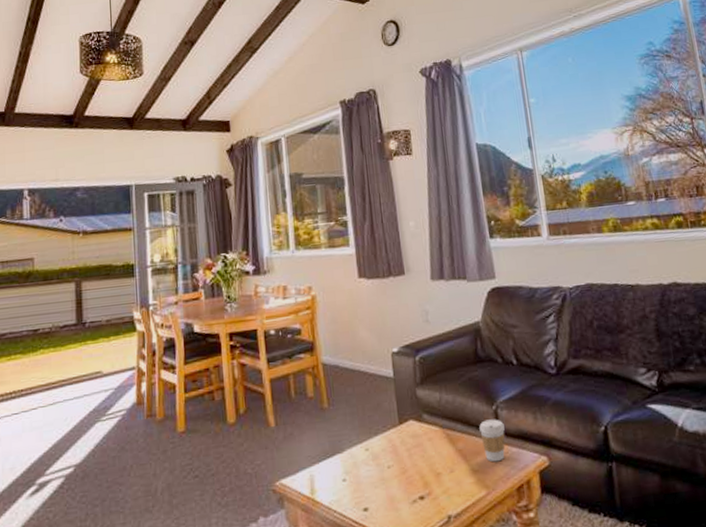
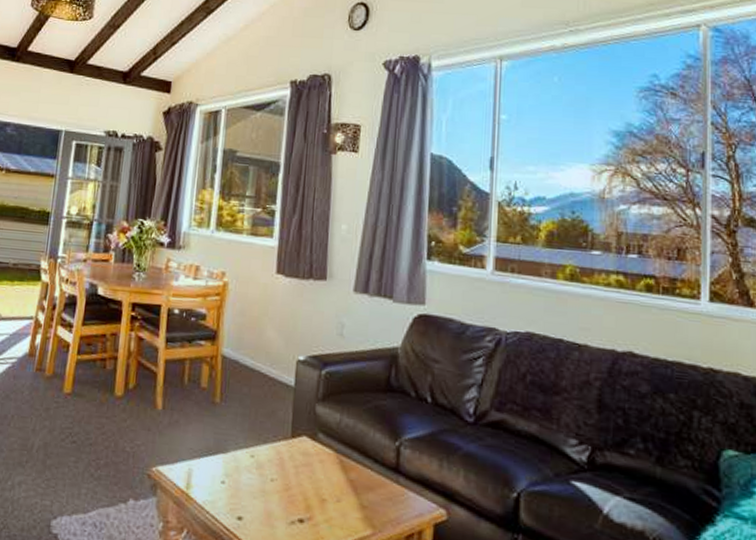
coffee cup: present [479,419,506,462] -> none [376,455,405,503]

